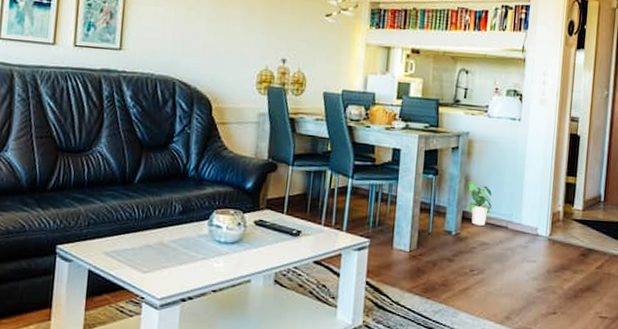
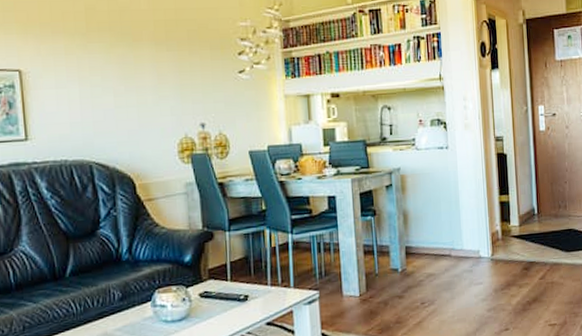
potted plant: present [462,182,492,226] -> none [401,216,434,258]

